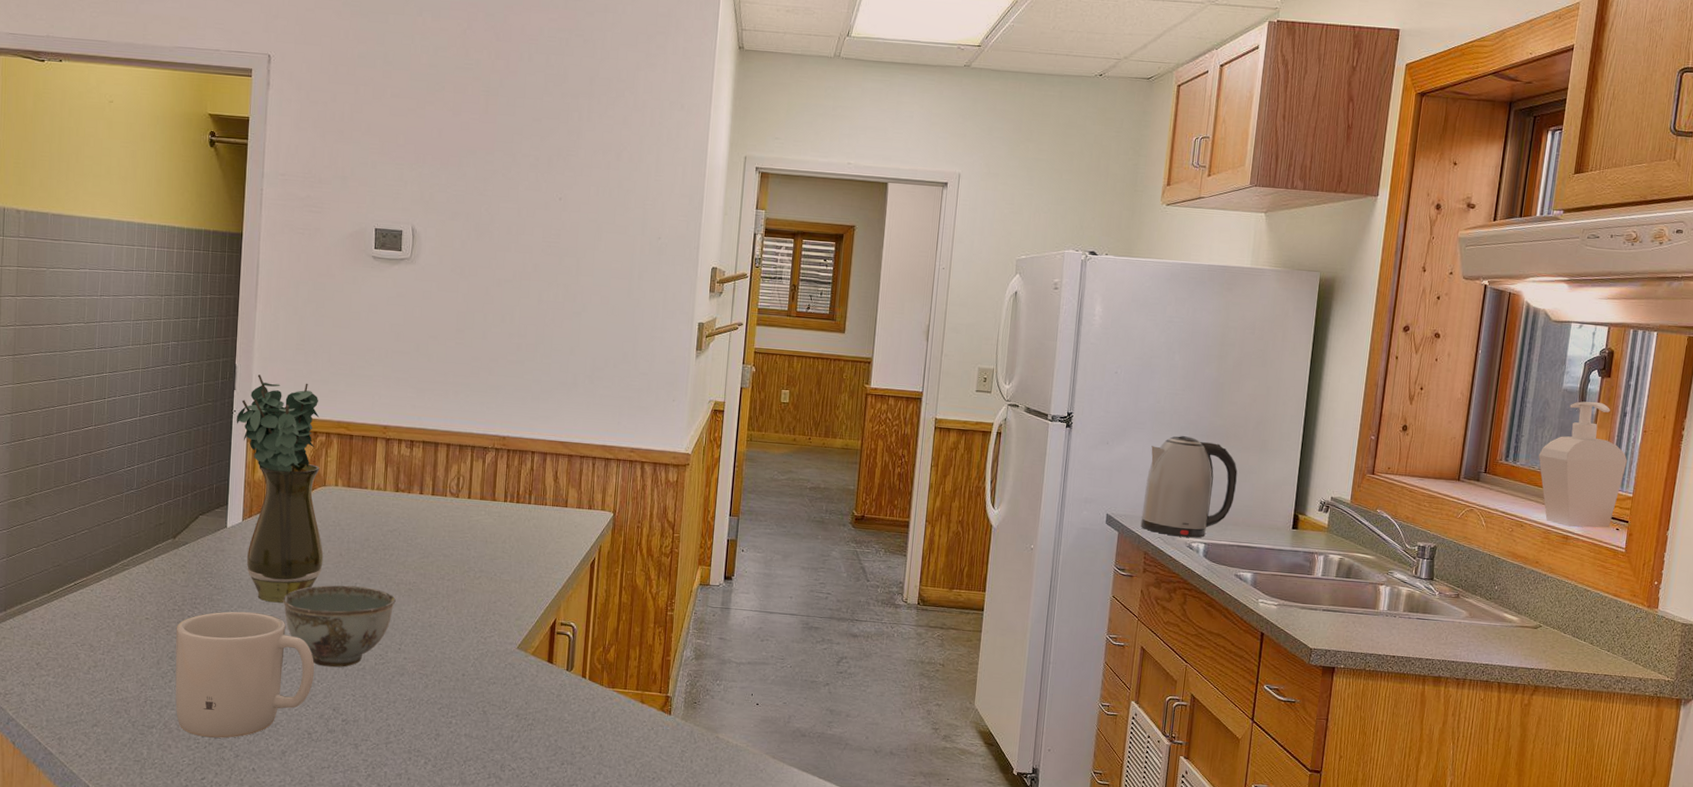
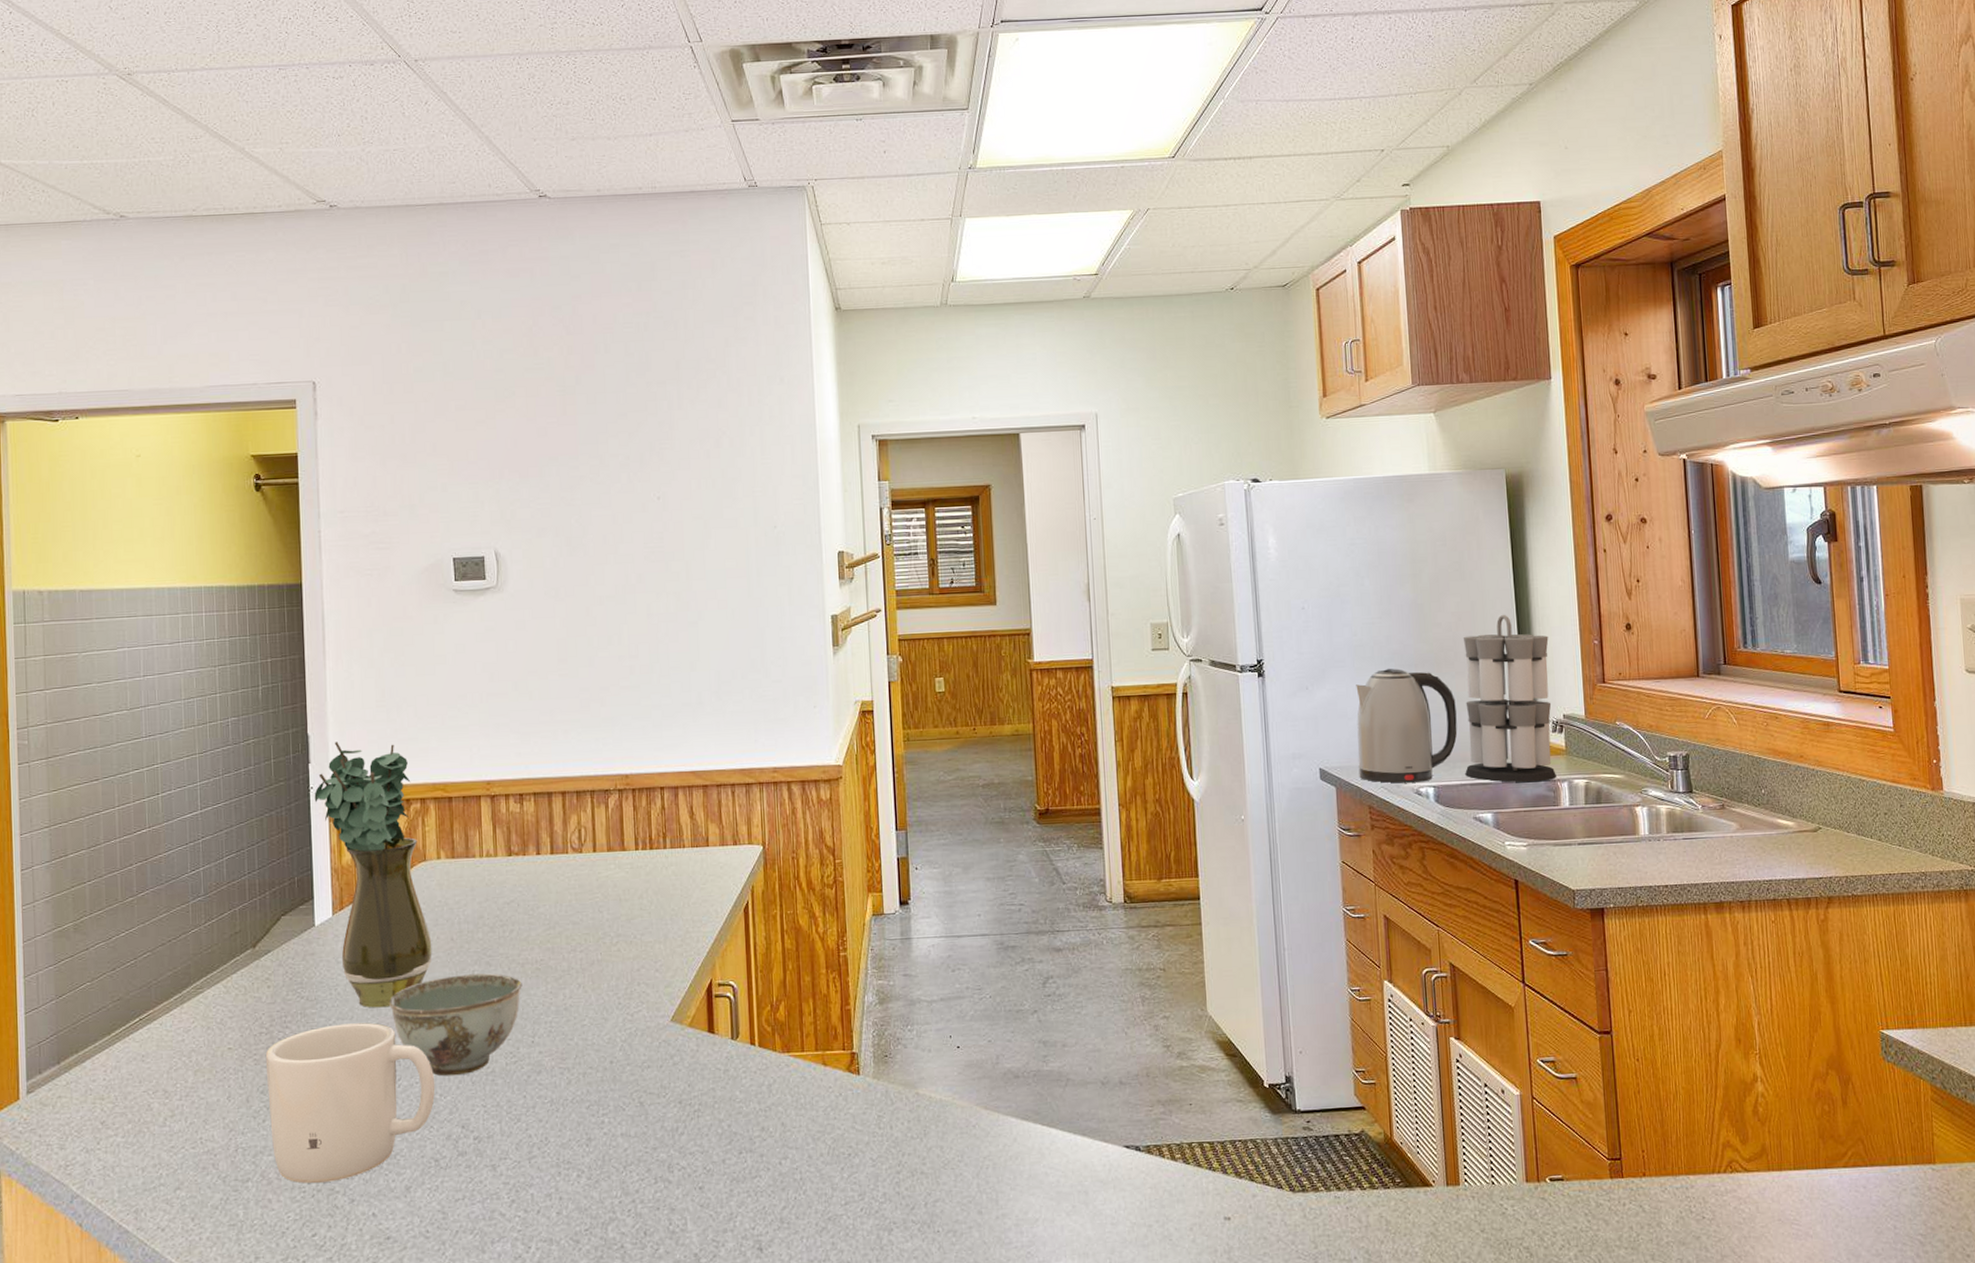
spice rack: none [1234,401,1331,552] -> present [1464,614,1556,783]
soap bottle: present [1538,401,1627,528] -> none [1779,569,1875,712]

